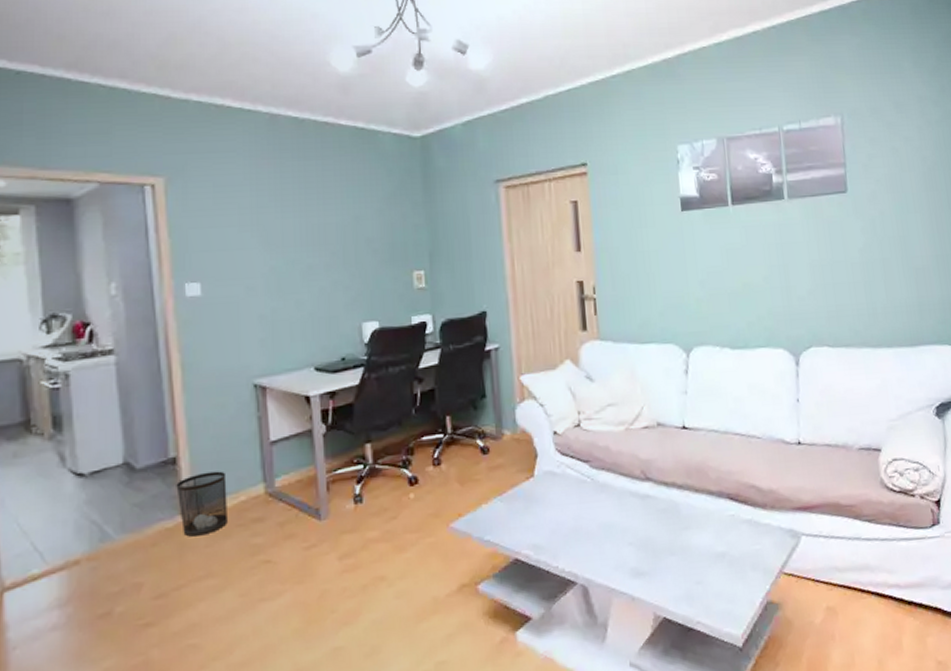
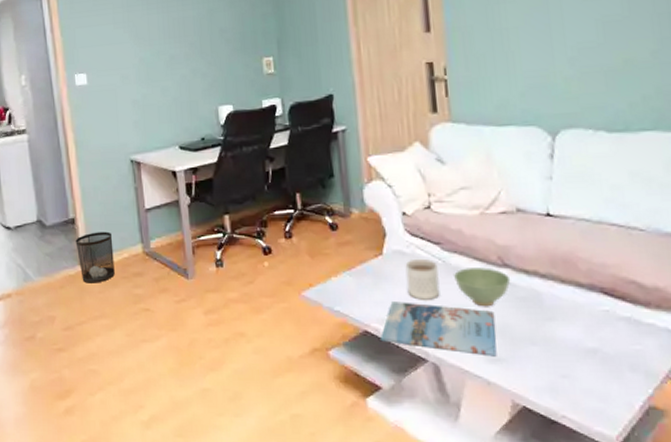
magazine: none [530,524,640,572] -> present [380,302,497,357]
mug: none [556,477,589,522] -> present [405,258,440,301]
bowl: none [602,482,653,521] -> present [454,267,511,306]

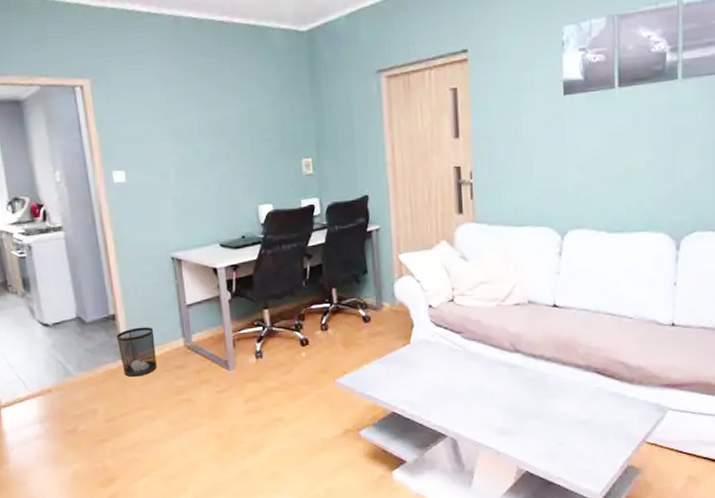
magazine: present [380,302,497,357] -> none [405,385,506,430]
mug: present [405,258,440,301] -> none [430,346,460,384]
bowl: present [454,267,511,306] -> none [472,353,521,387]

